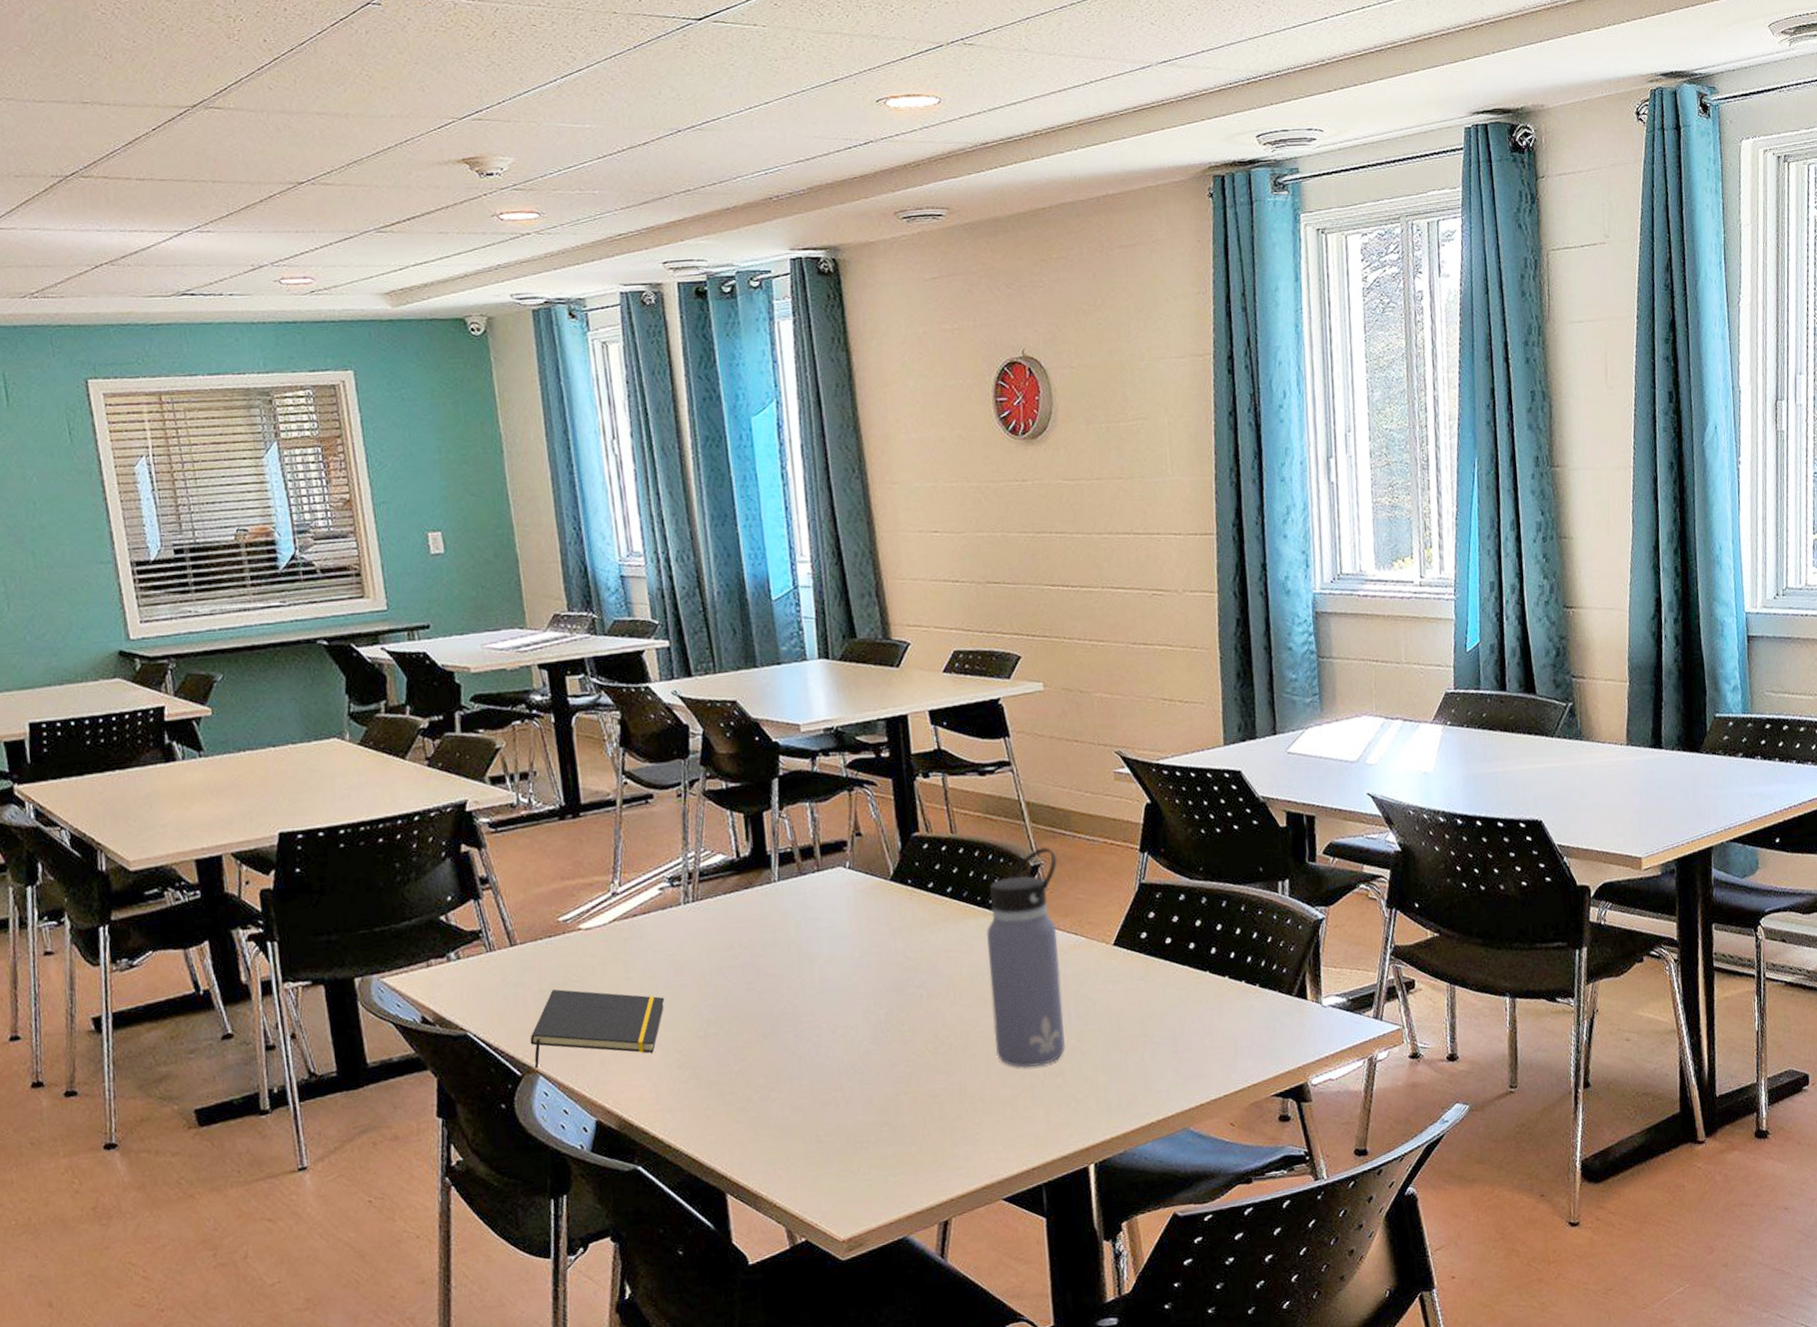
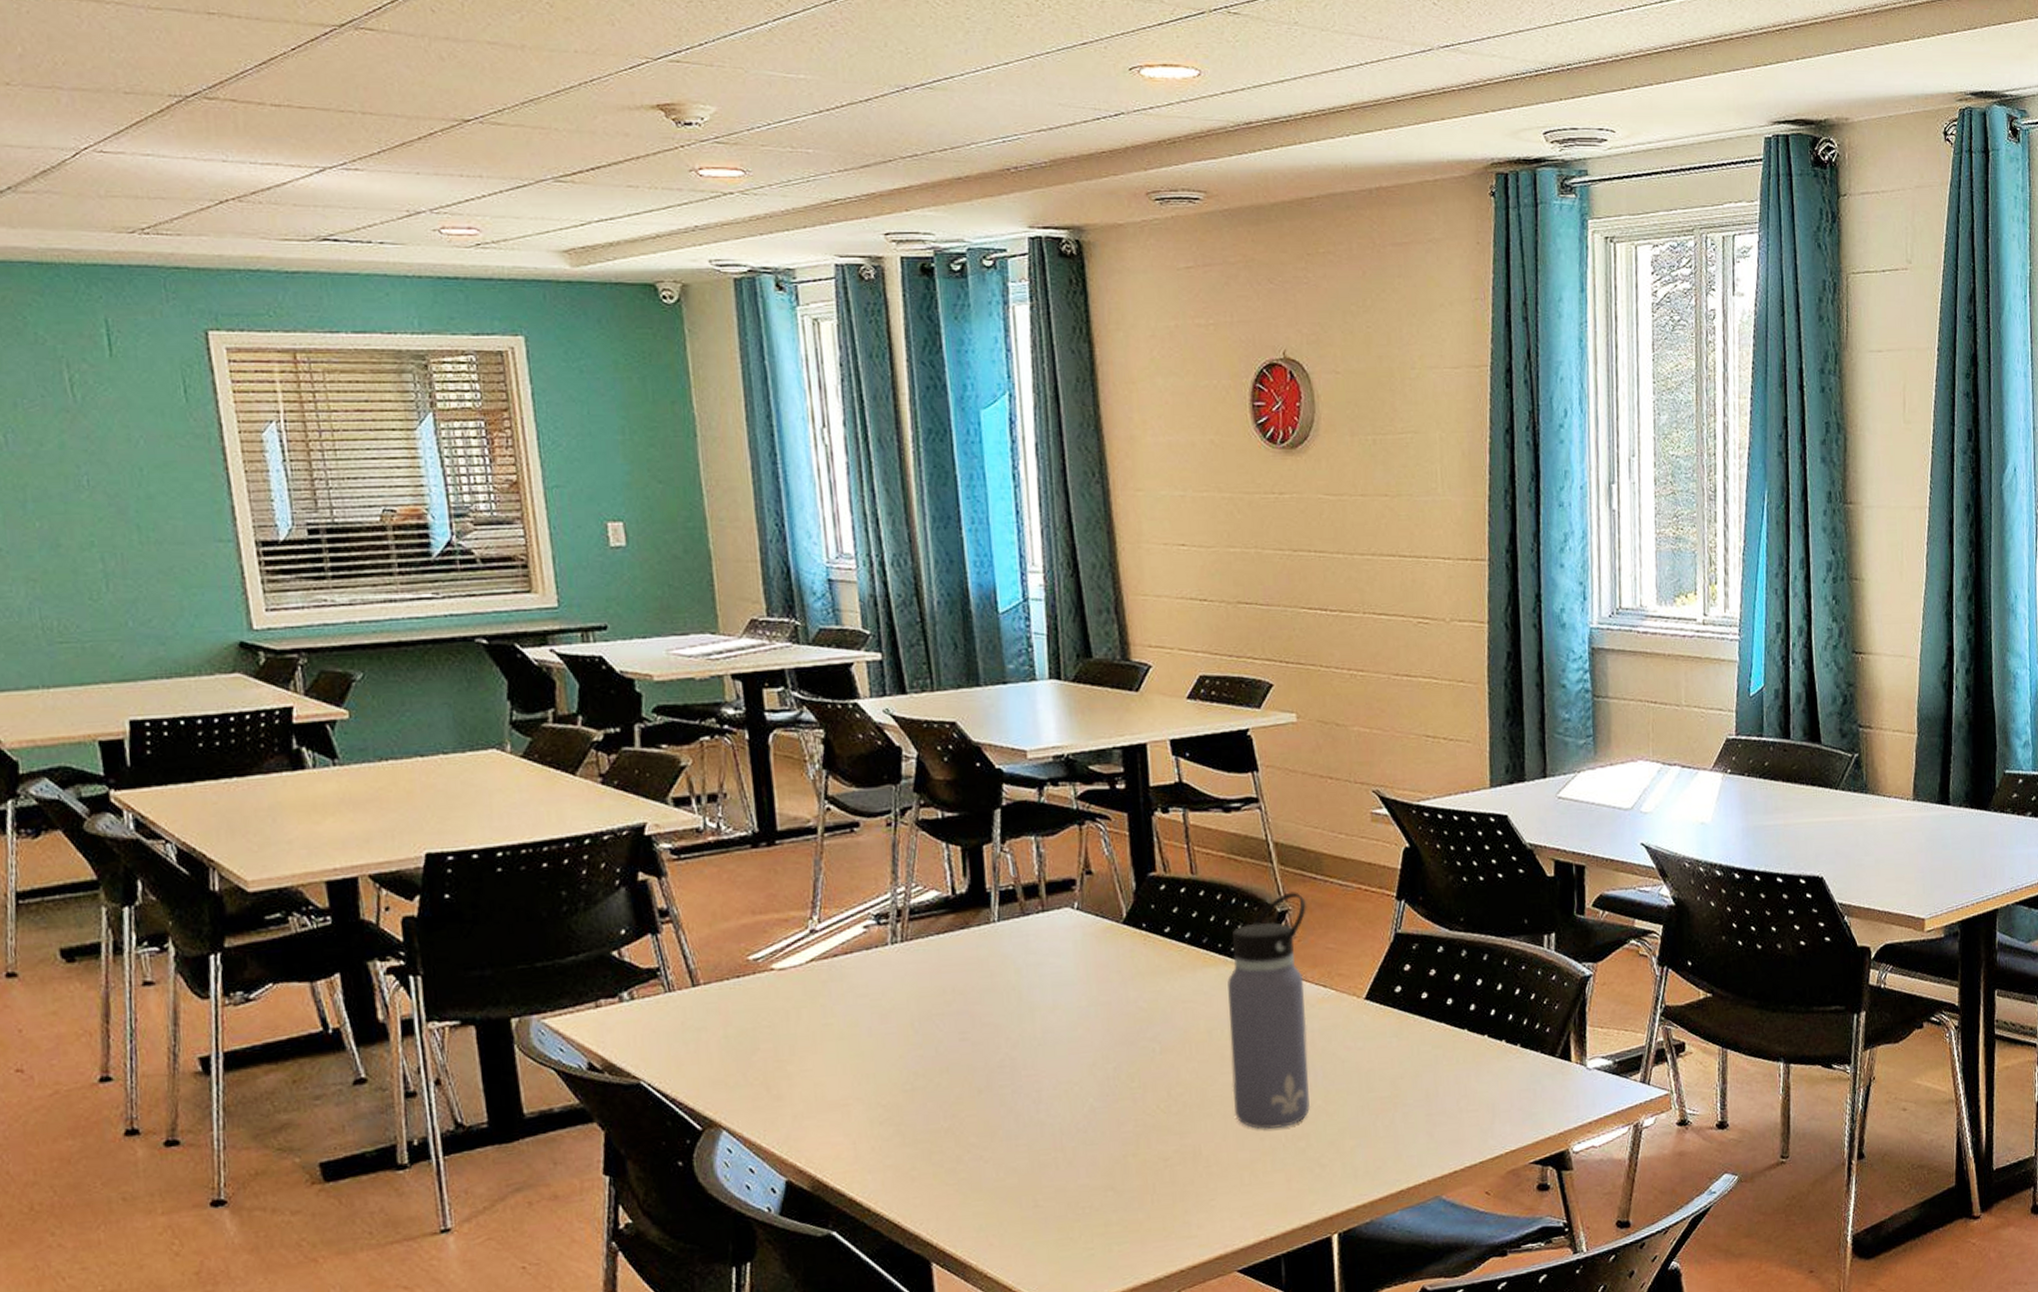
notepad: present [530,989,665,1069] -> none [712,1034,867,1123]

